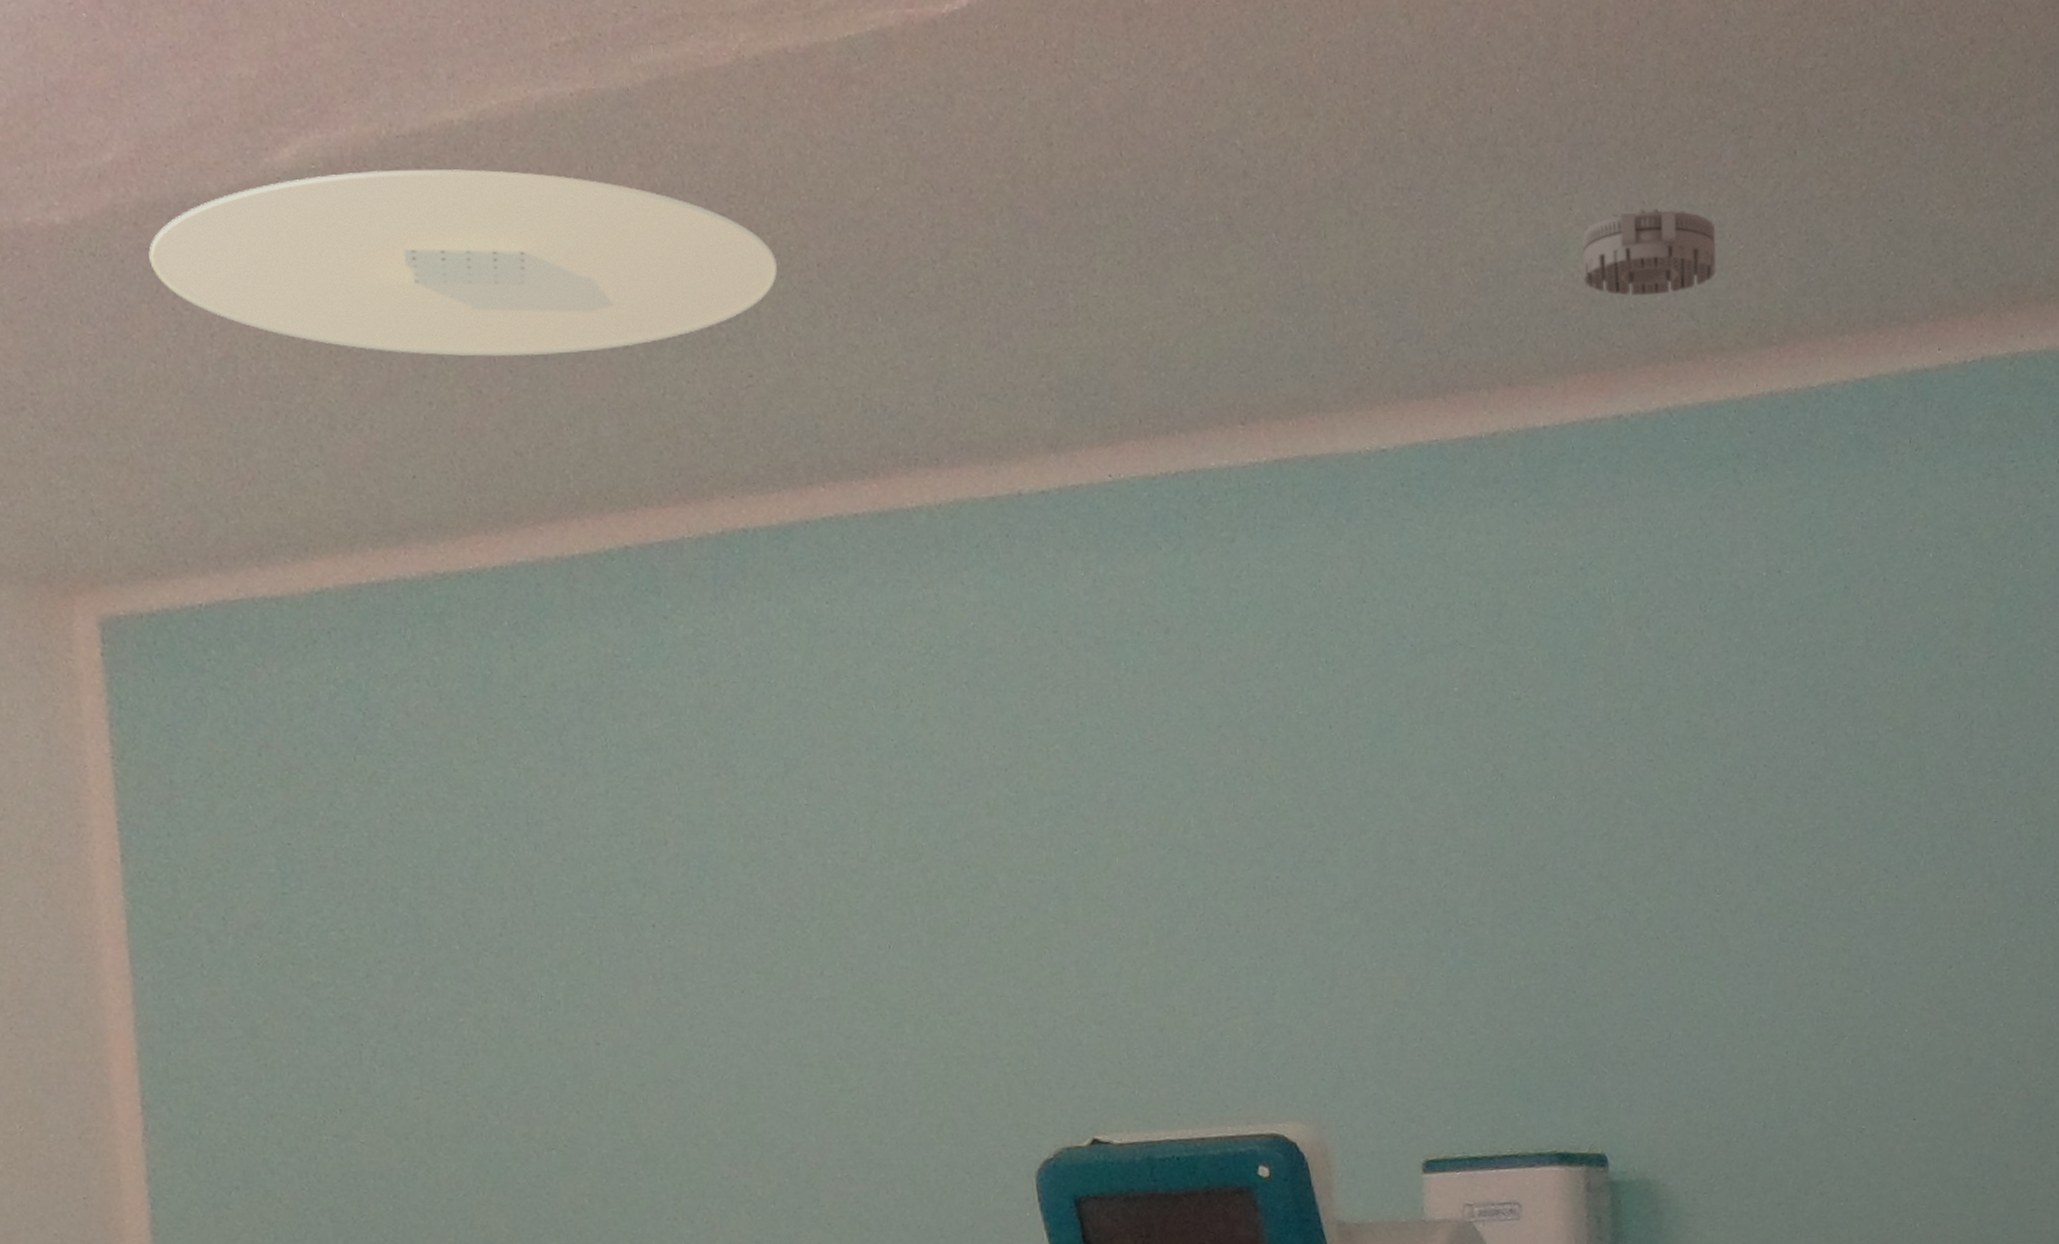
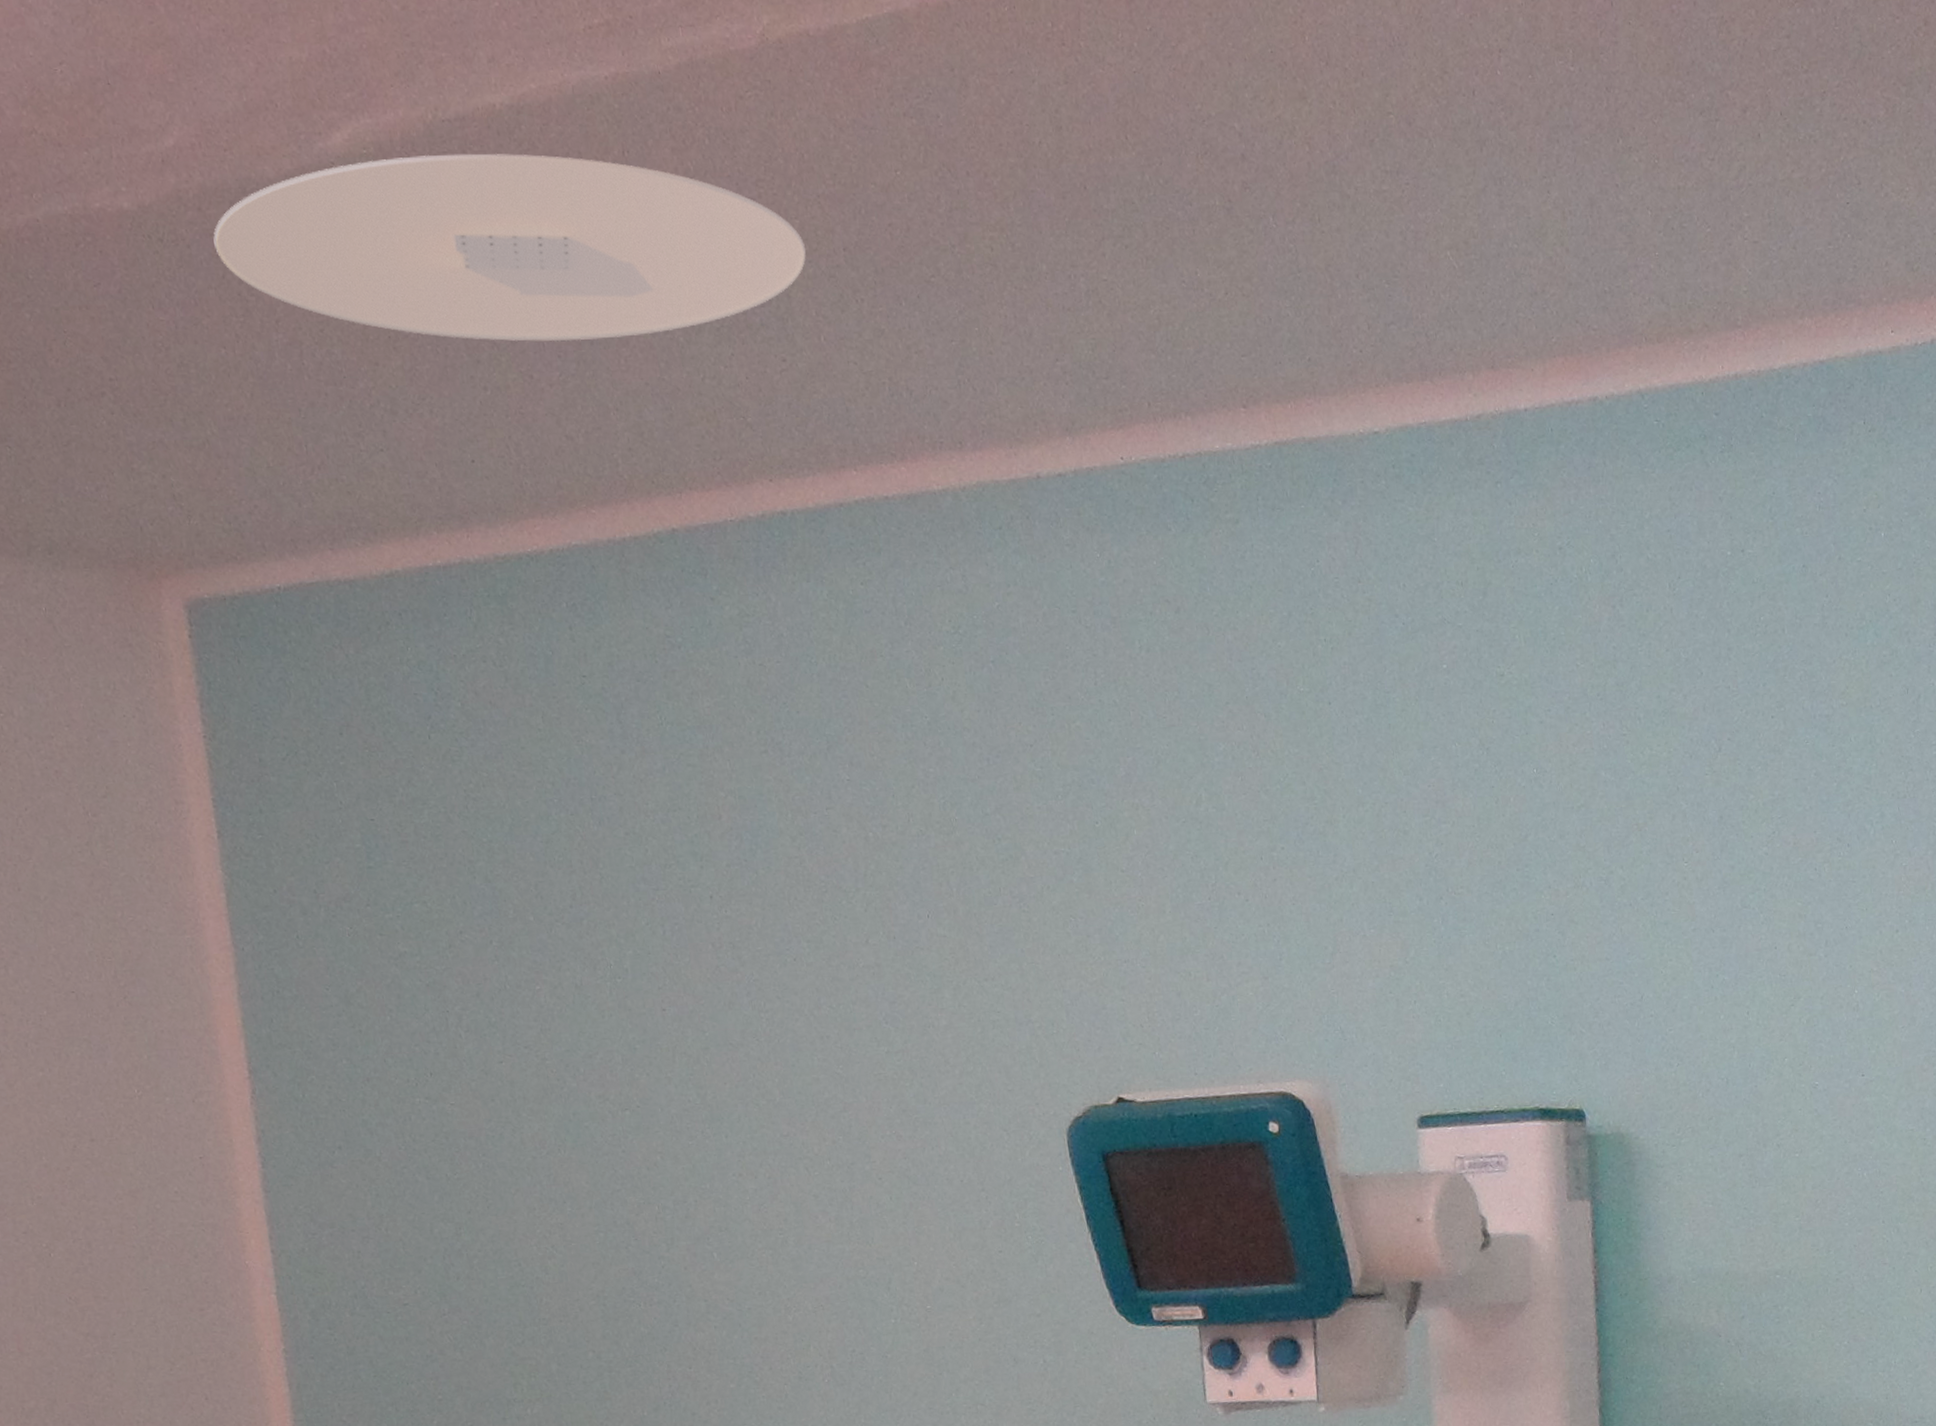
smoke detector: present [1582,209,1717,296] -> none [1559,192,1685,279]

